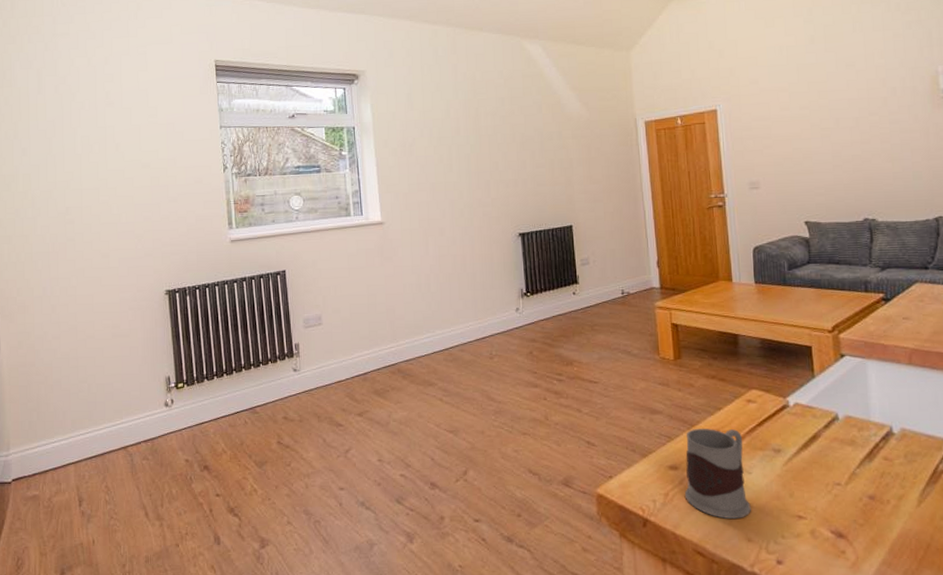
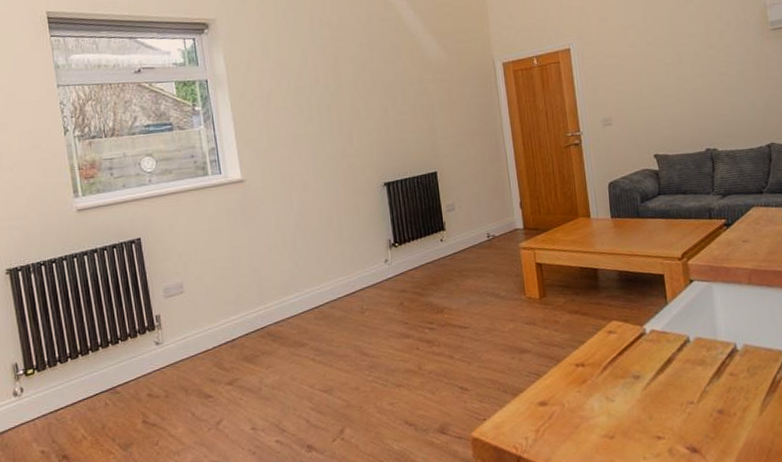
mug: present [684,428,751,519] -> none [553,361,615,448]

